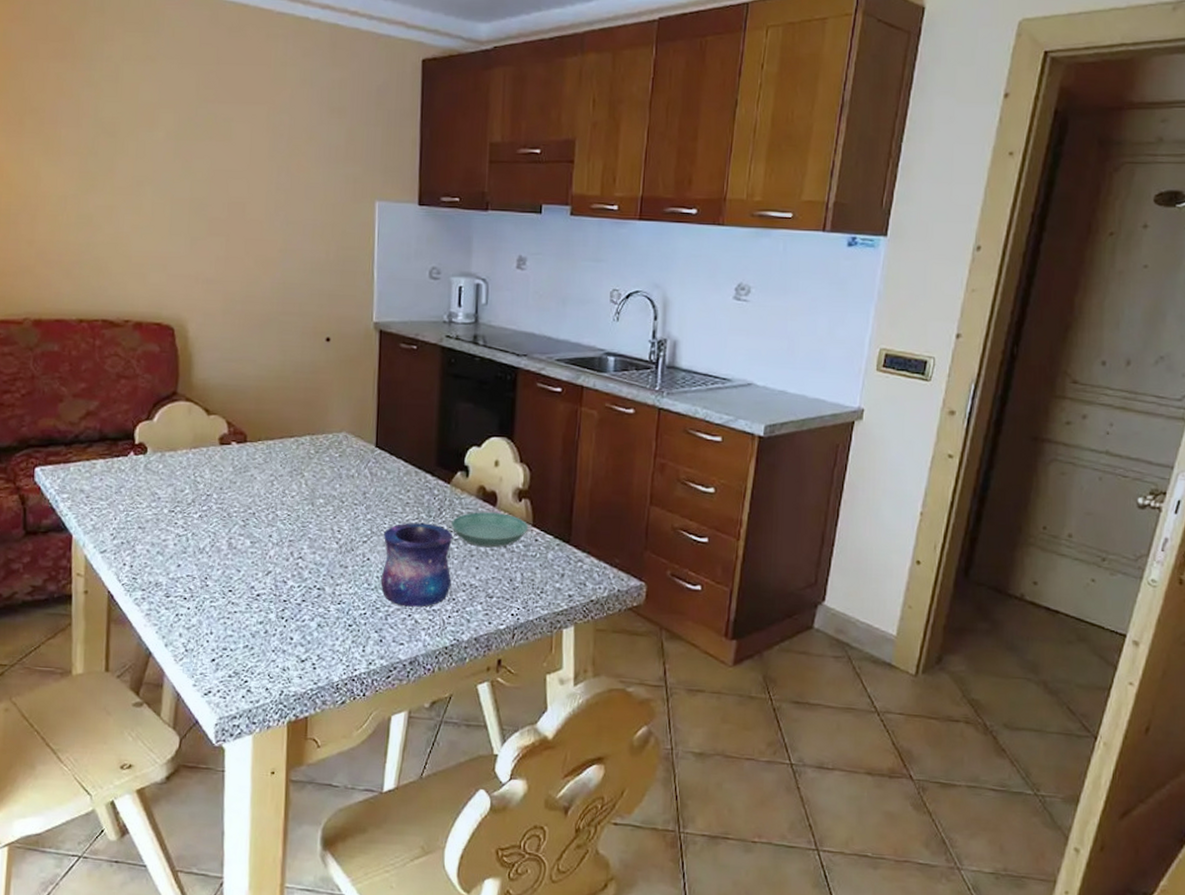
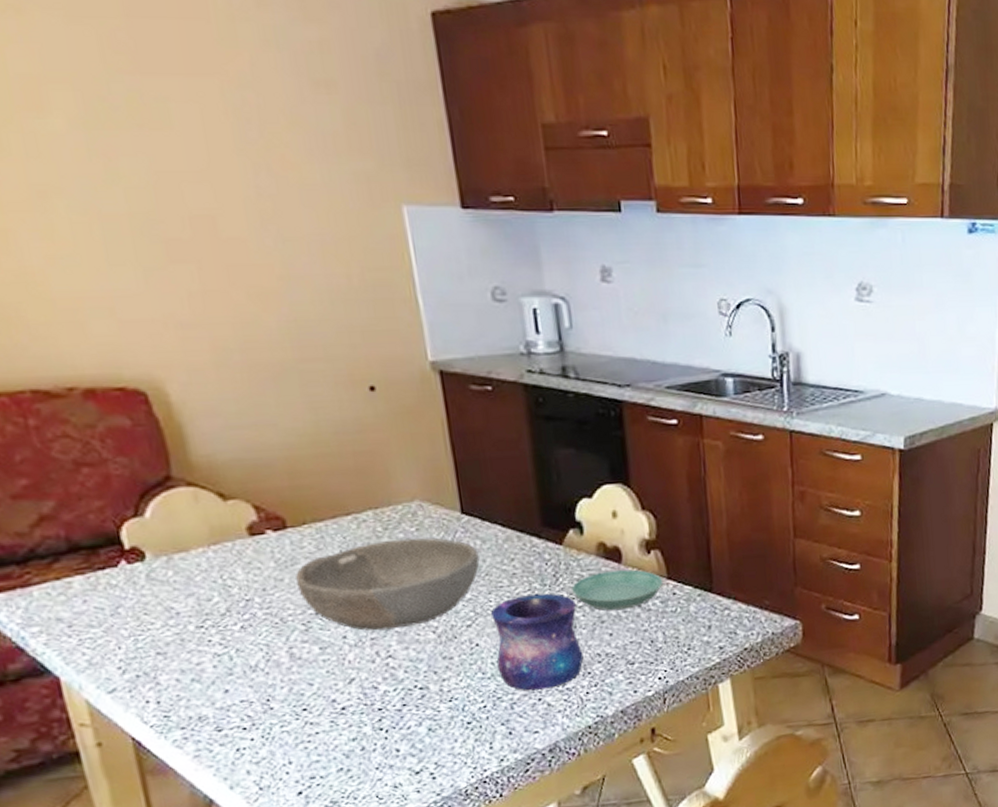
bowl: none [245,461,383,535] -> present [295,537,480,631]

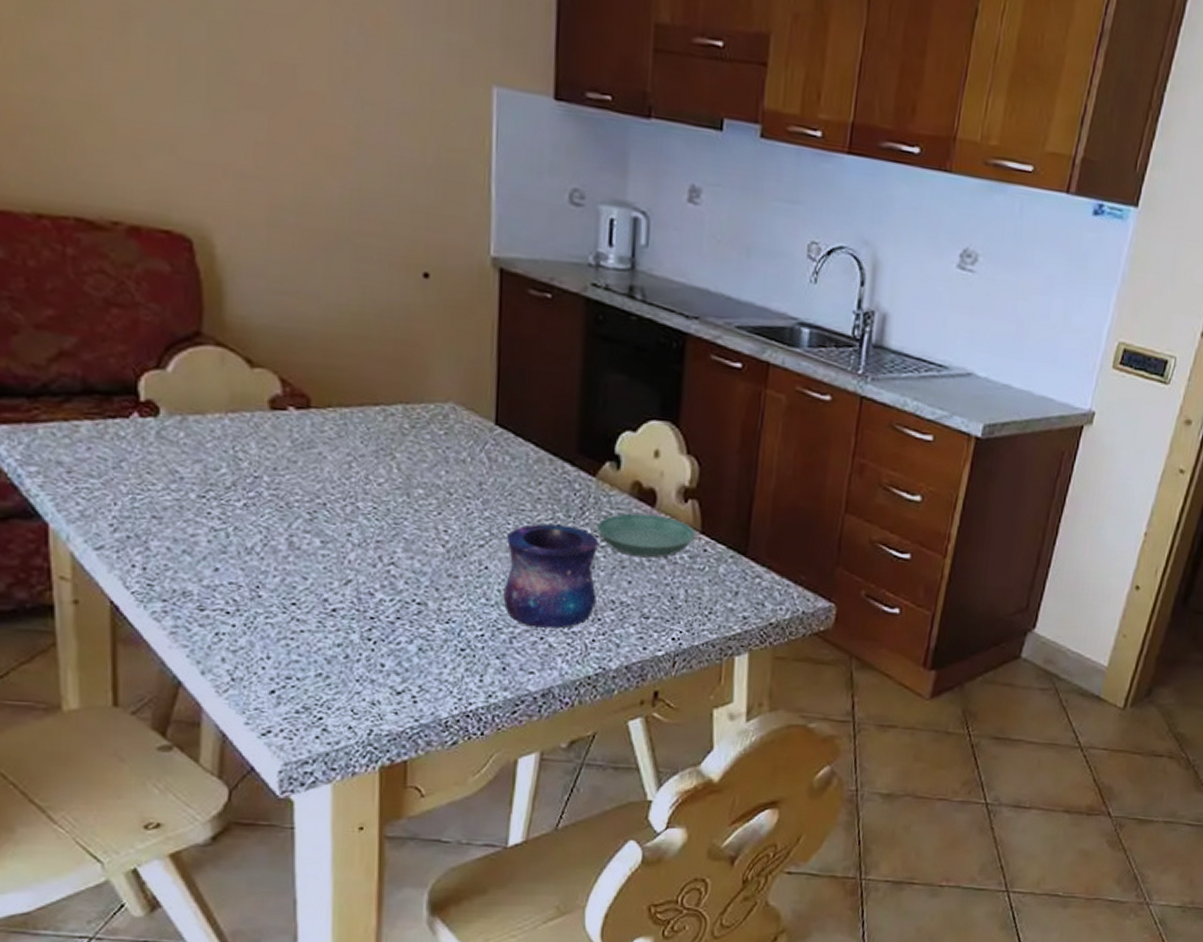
bowl: present [295,537,480,631] -> none [310,439,506,536]

